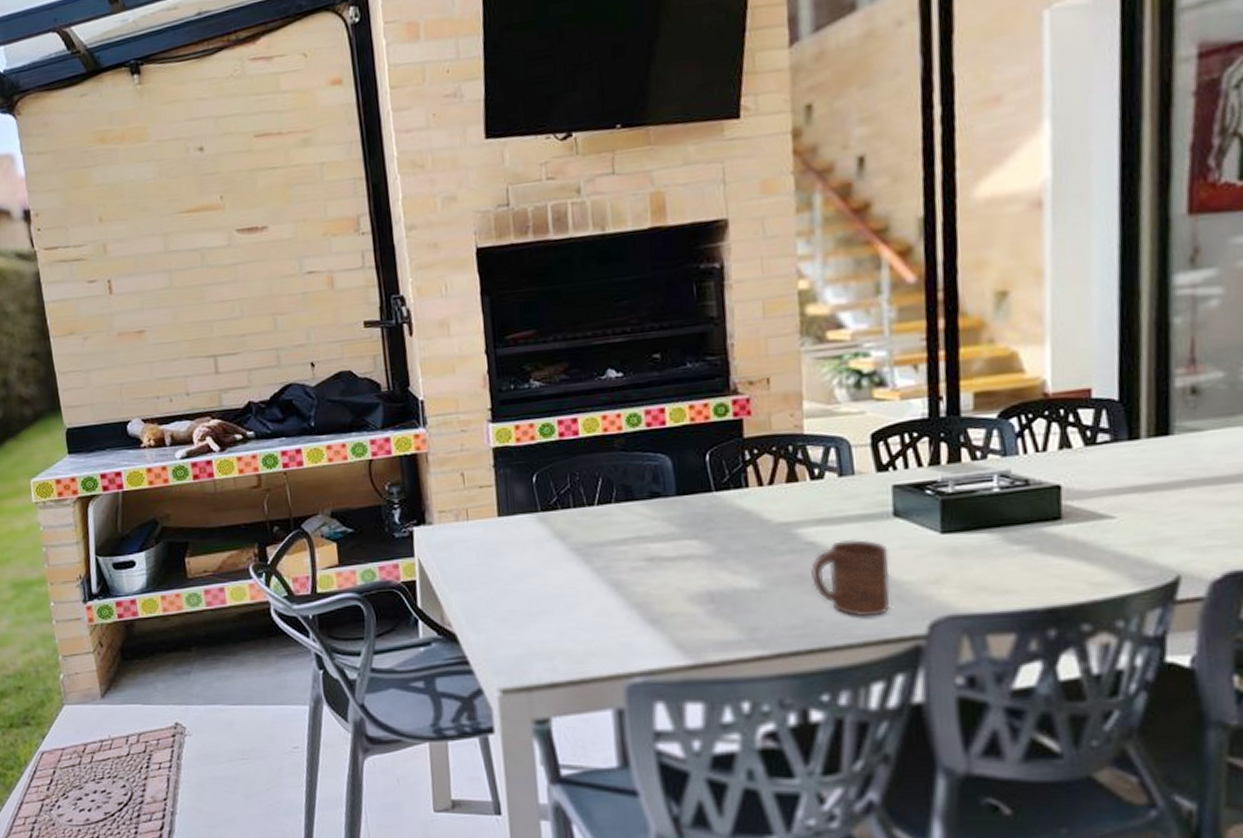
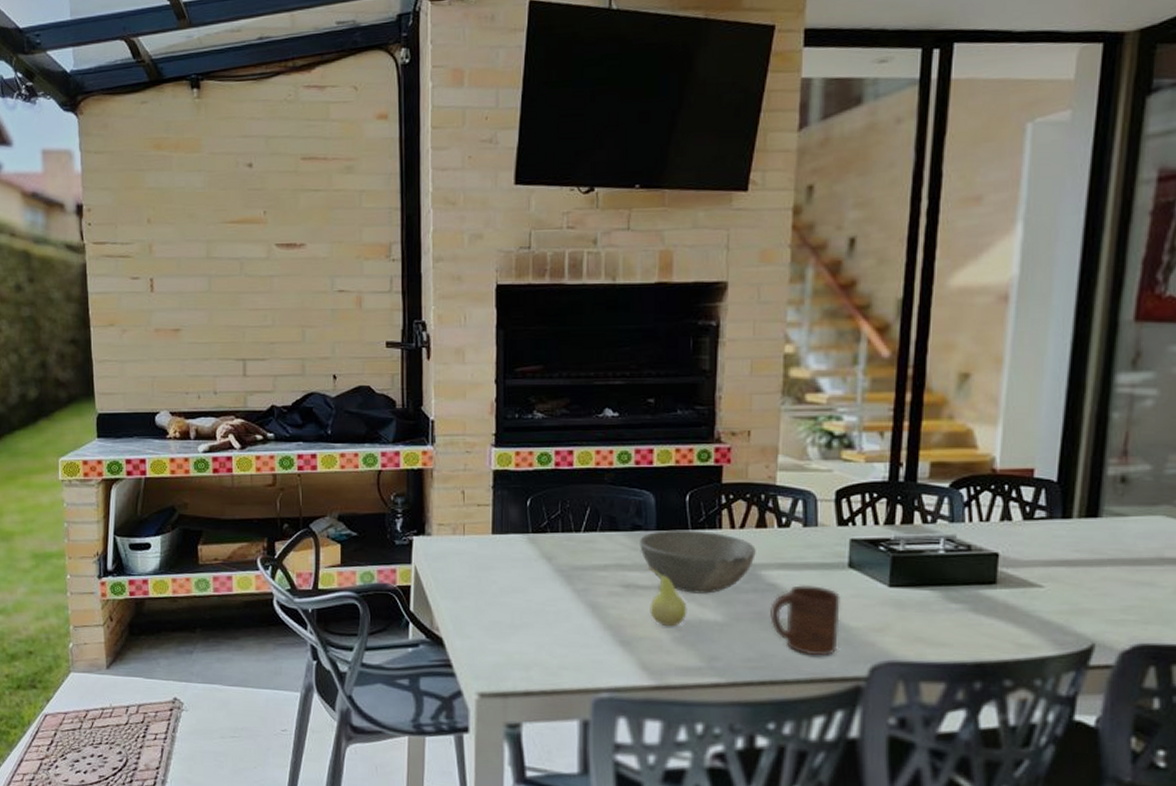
bowl: none [660,492,789,561] -> present [640,529,756,594]
fruit: none [672,535,720,600] -> present [649,566,687,627]

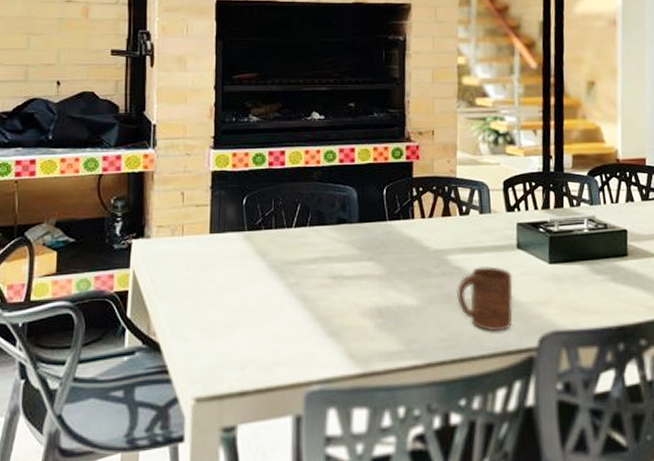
bowl: present [640,529,756,594] -> none [345,221,443,281]
fruit: present [649,566,687,627] -> none [353,257,388,314]

